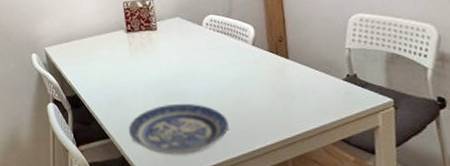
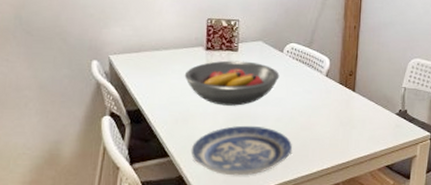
fruit bowl: none [111,39,203,85] -> present [184,60,280,106]

